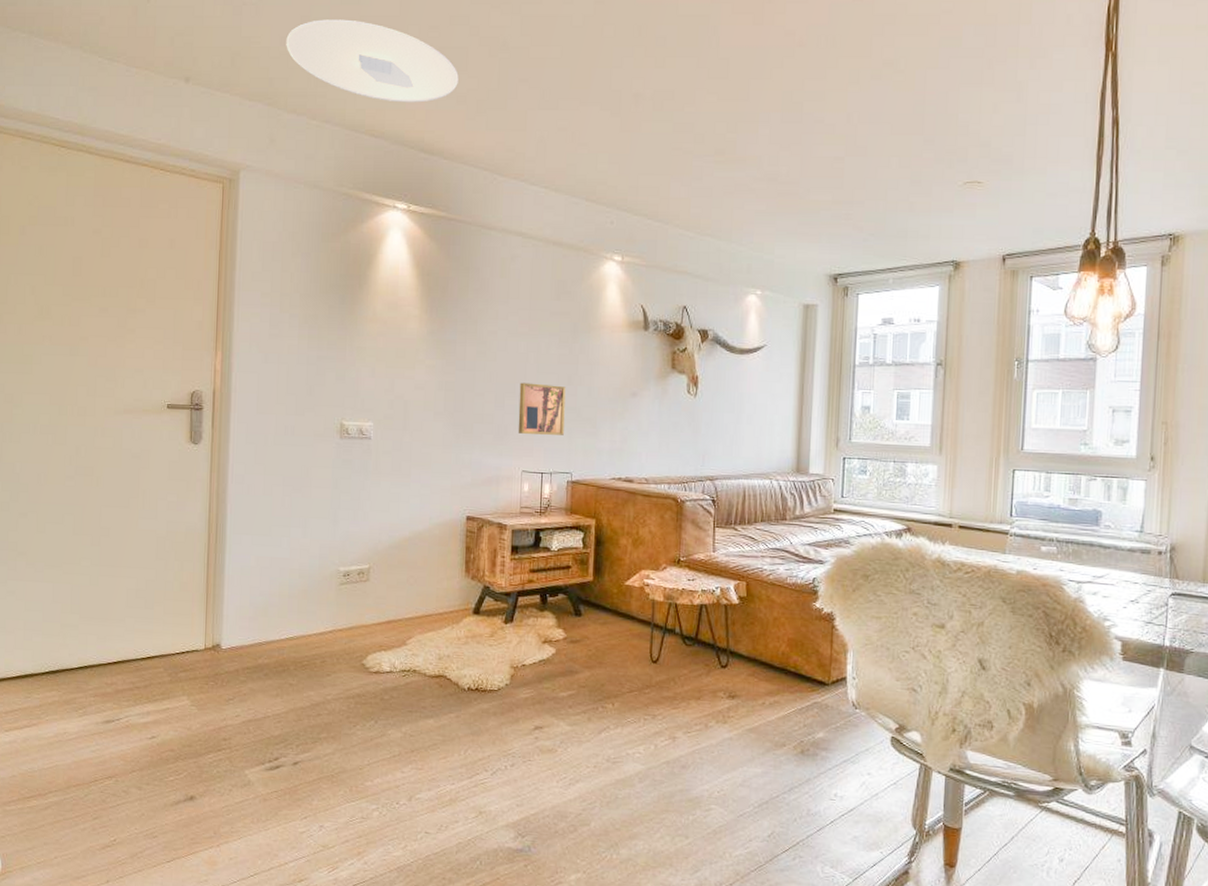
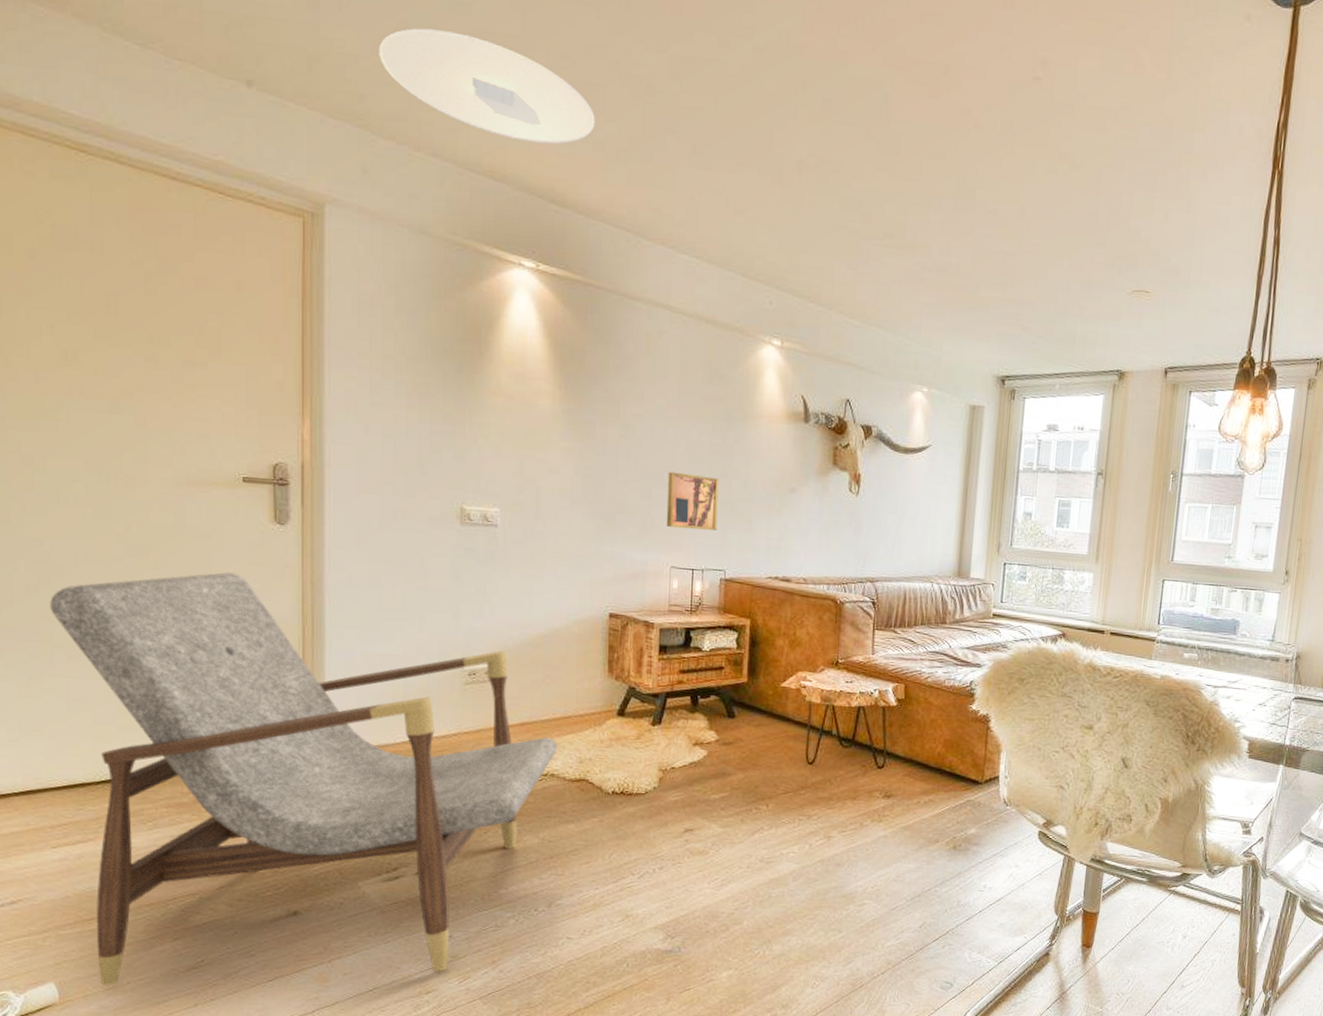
armchair: none [17,487,419,861] -> present [50,572,557,986]

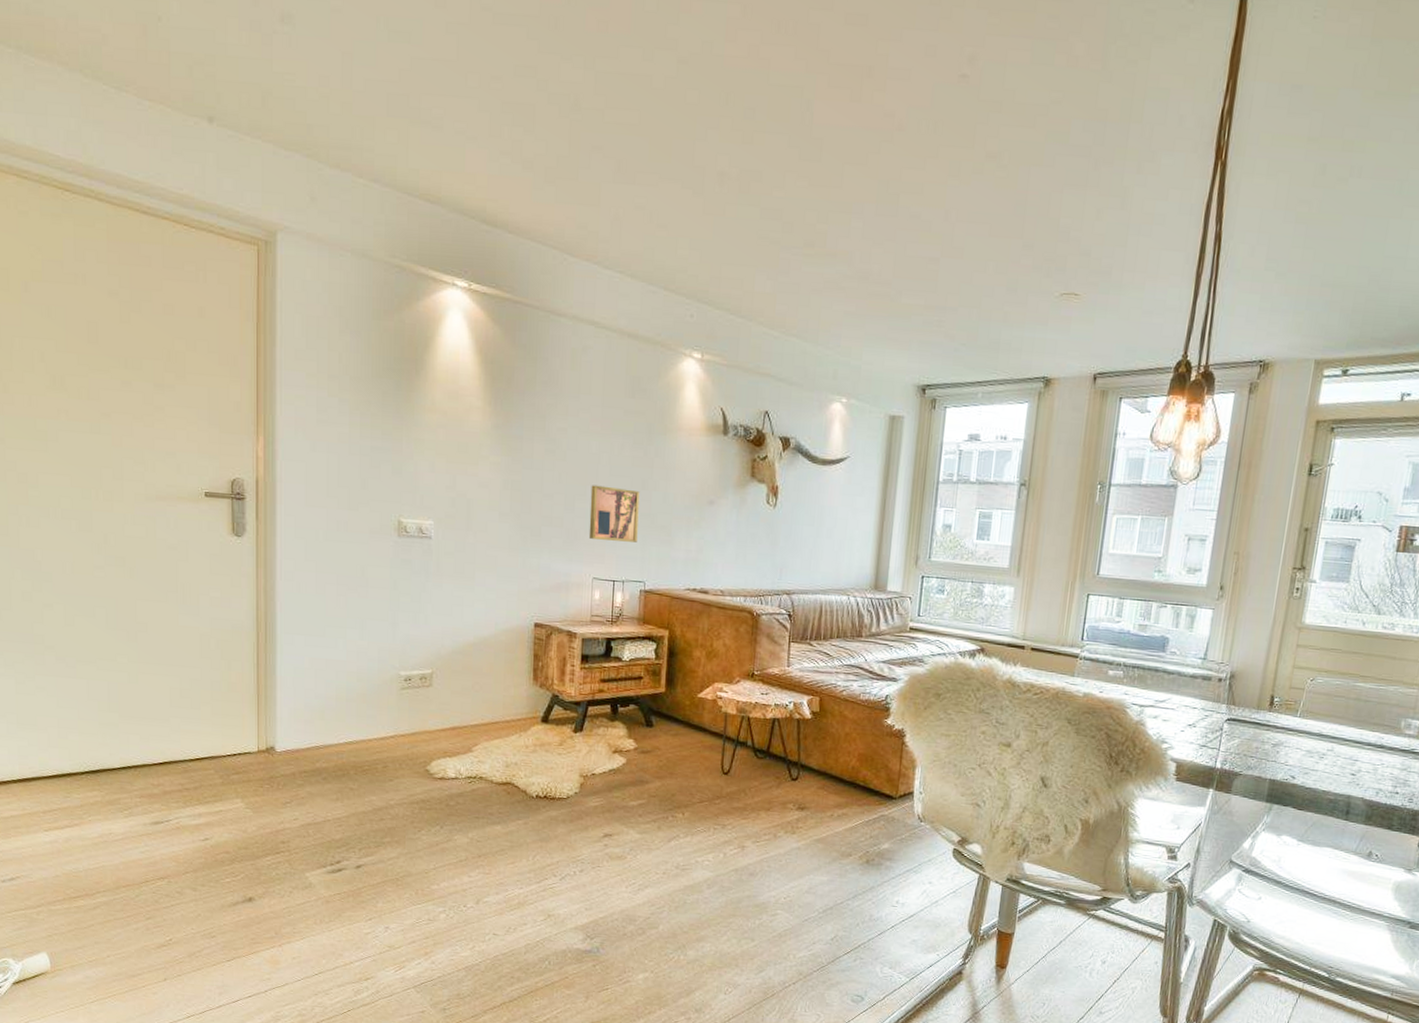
armchair: present [50,572,557,986] -> none [42,581,485,961]
ceiling light: present [379,28,595,145] -> none [325,58,525,166]

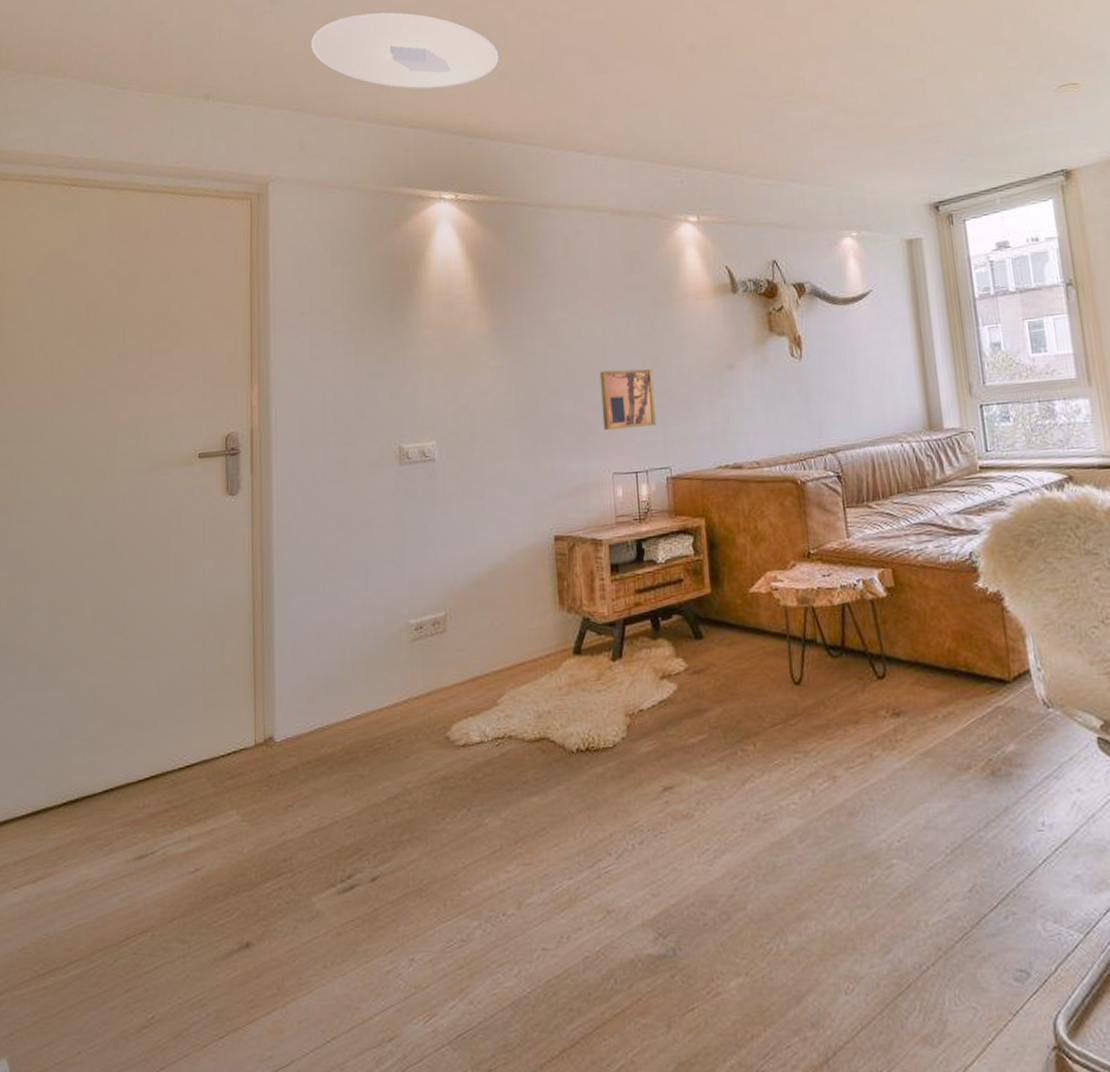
ceiling light: none [325,58,525,166] -> present [311,12,499,89]

